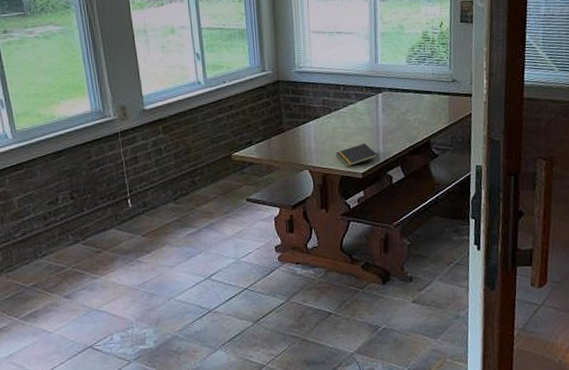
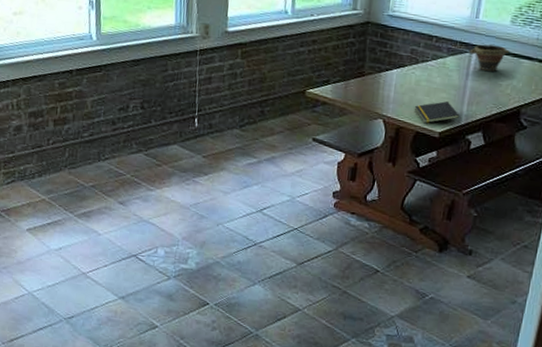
bowl: none [374,85,411,110] -> present [468,44,510,71]

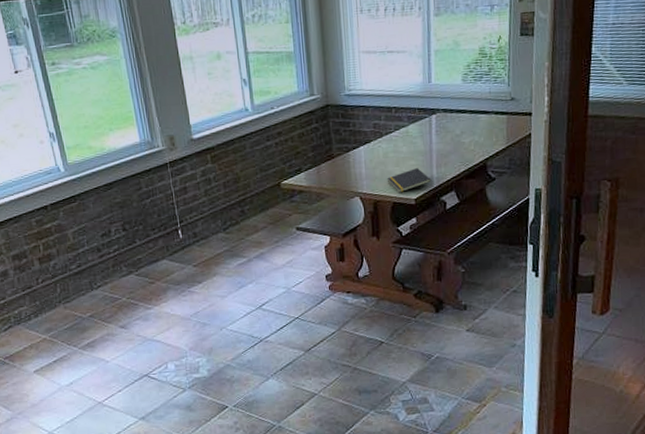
bowl: present [468,44,510,71] -> none [428,105,467,132]

